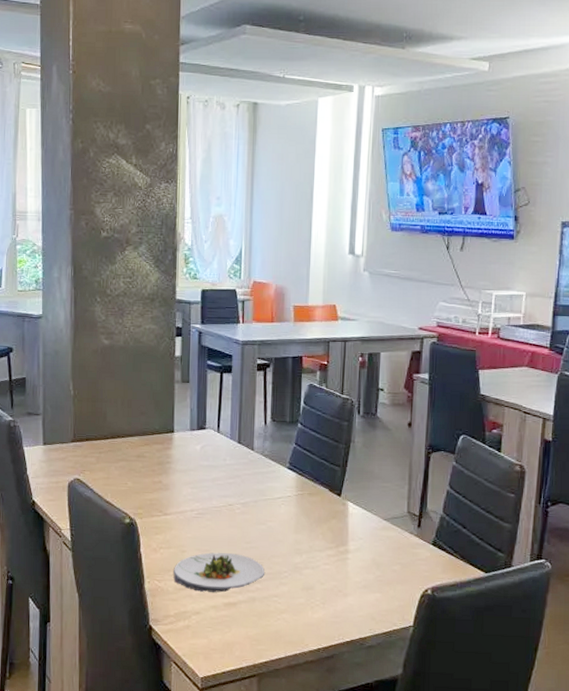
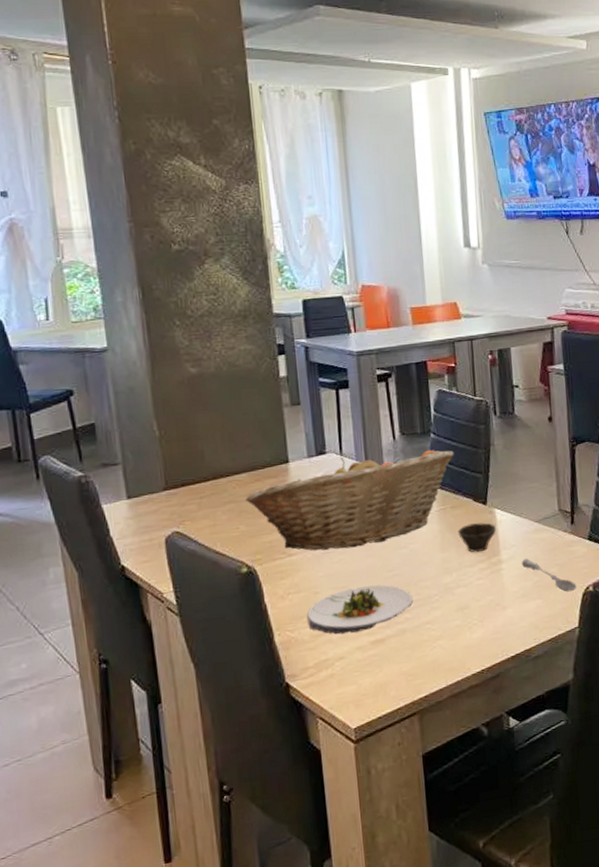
fruit basket: none [135,433,317,517] -> present [245,450,454,551]
cup: none [312,512,348,540] -> present [458,522,497,553]
soupspoon: none [366,553,416,592] -> present [521,559,577,592]

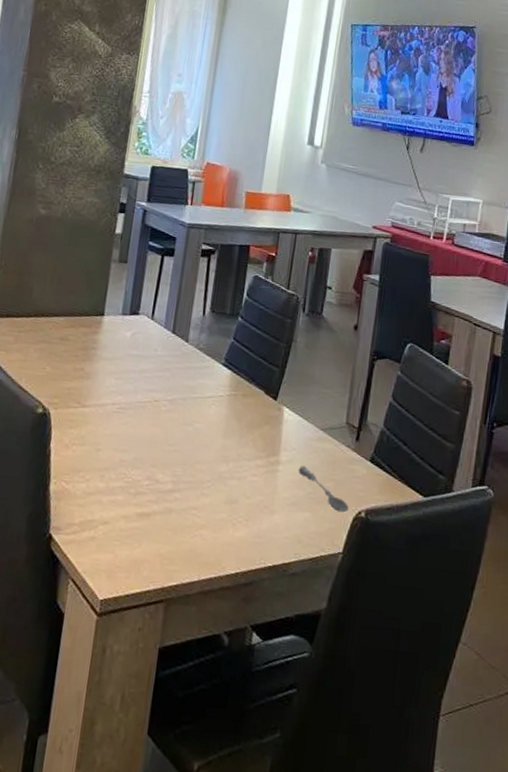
fruit basket: present [245,450,454,551] -> none [57,320,257,414]
salad plate: present [307,585,413,635] -> none [83,453,186,501]
cup: present [458,522,497,553] -> none [243,416,282,448]

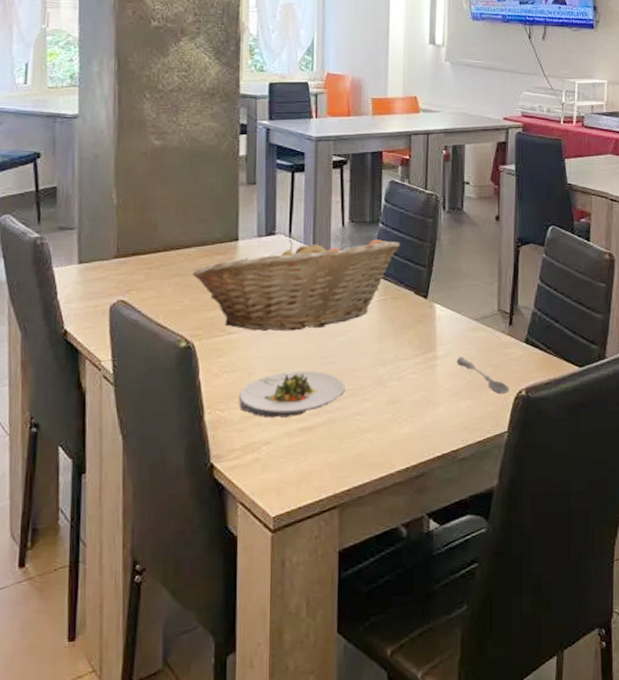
fruit basket: none [57,320,257,414] -> present [192,239,400,331]
salad plate: none [83,453,186,501] -> present [239,371,345,418]

